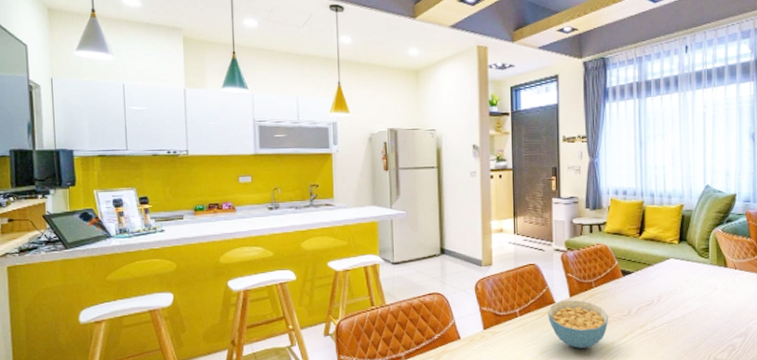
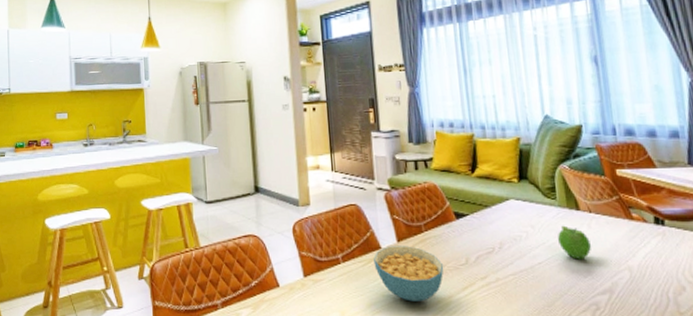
fruit: none [706,280,733,309] -> present [557,225,591,259]

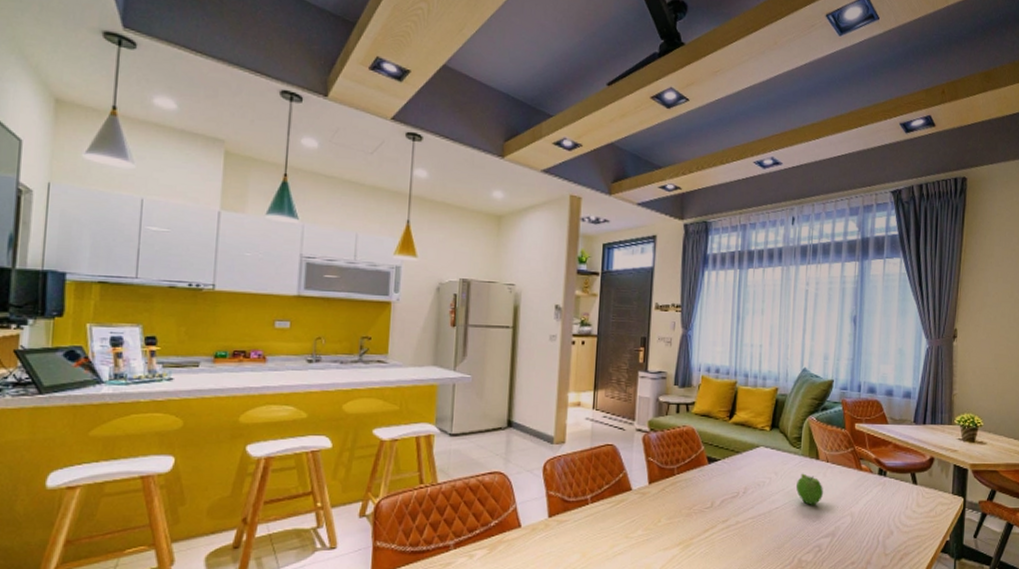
cereal bowl: present [374,246,444,302] -> none [622,488,690,543]

